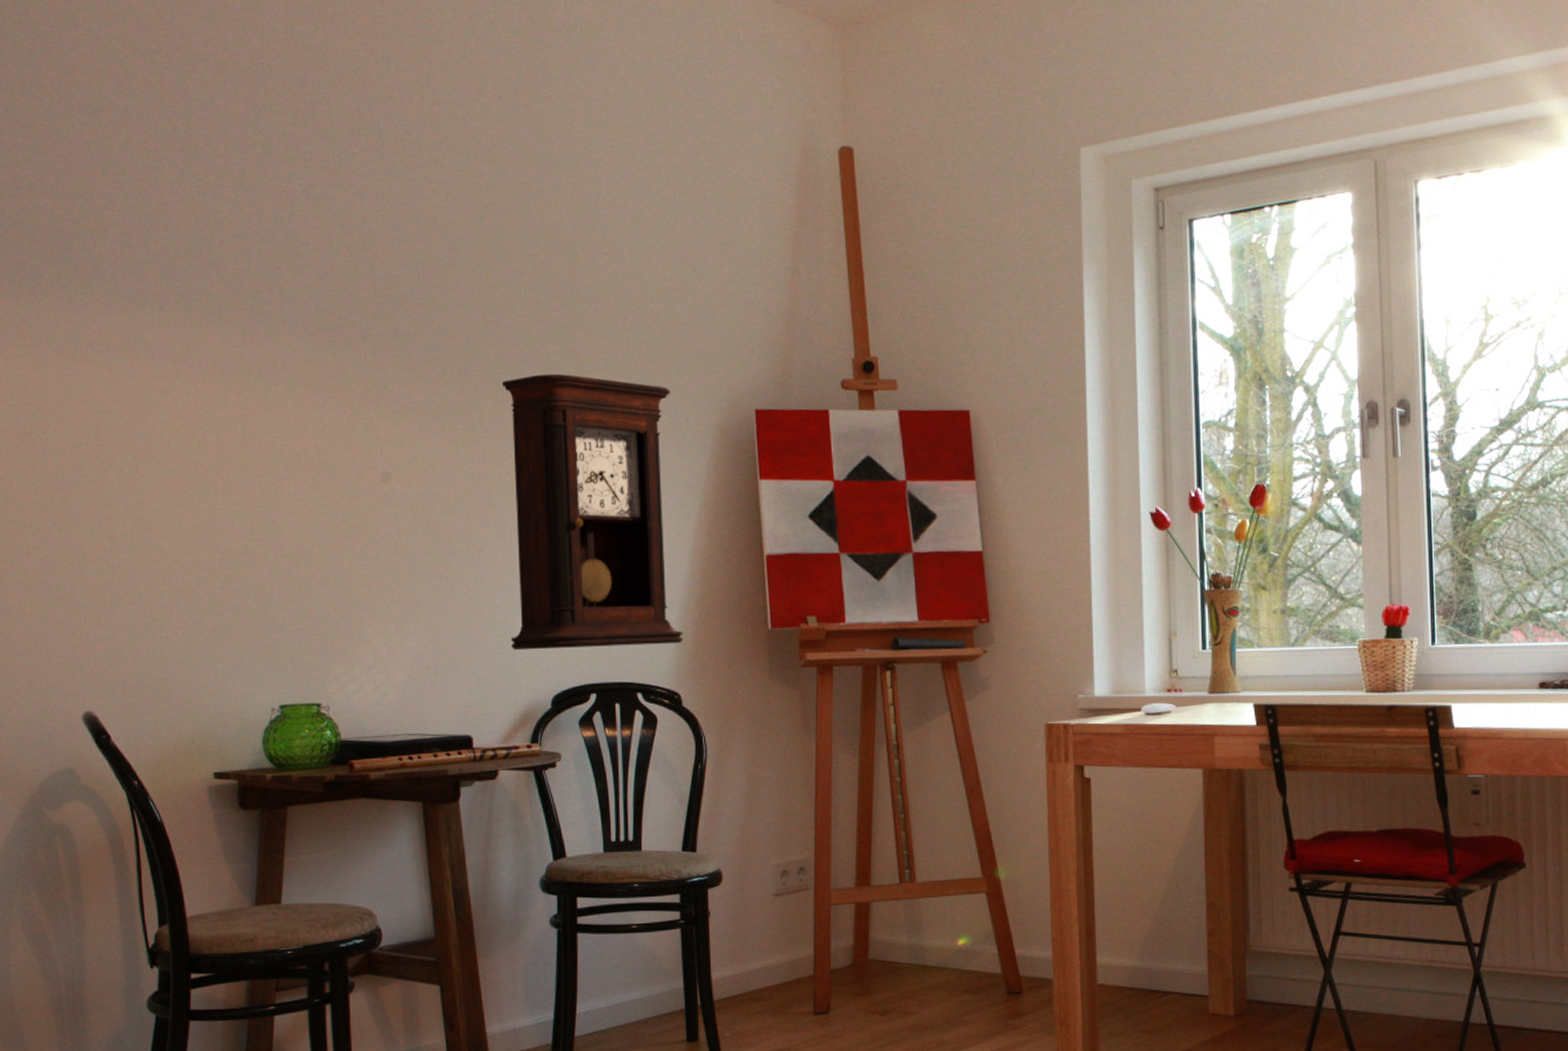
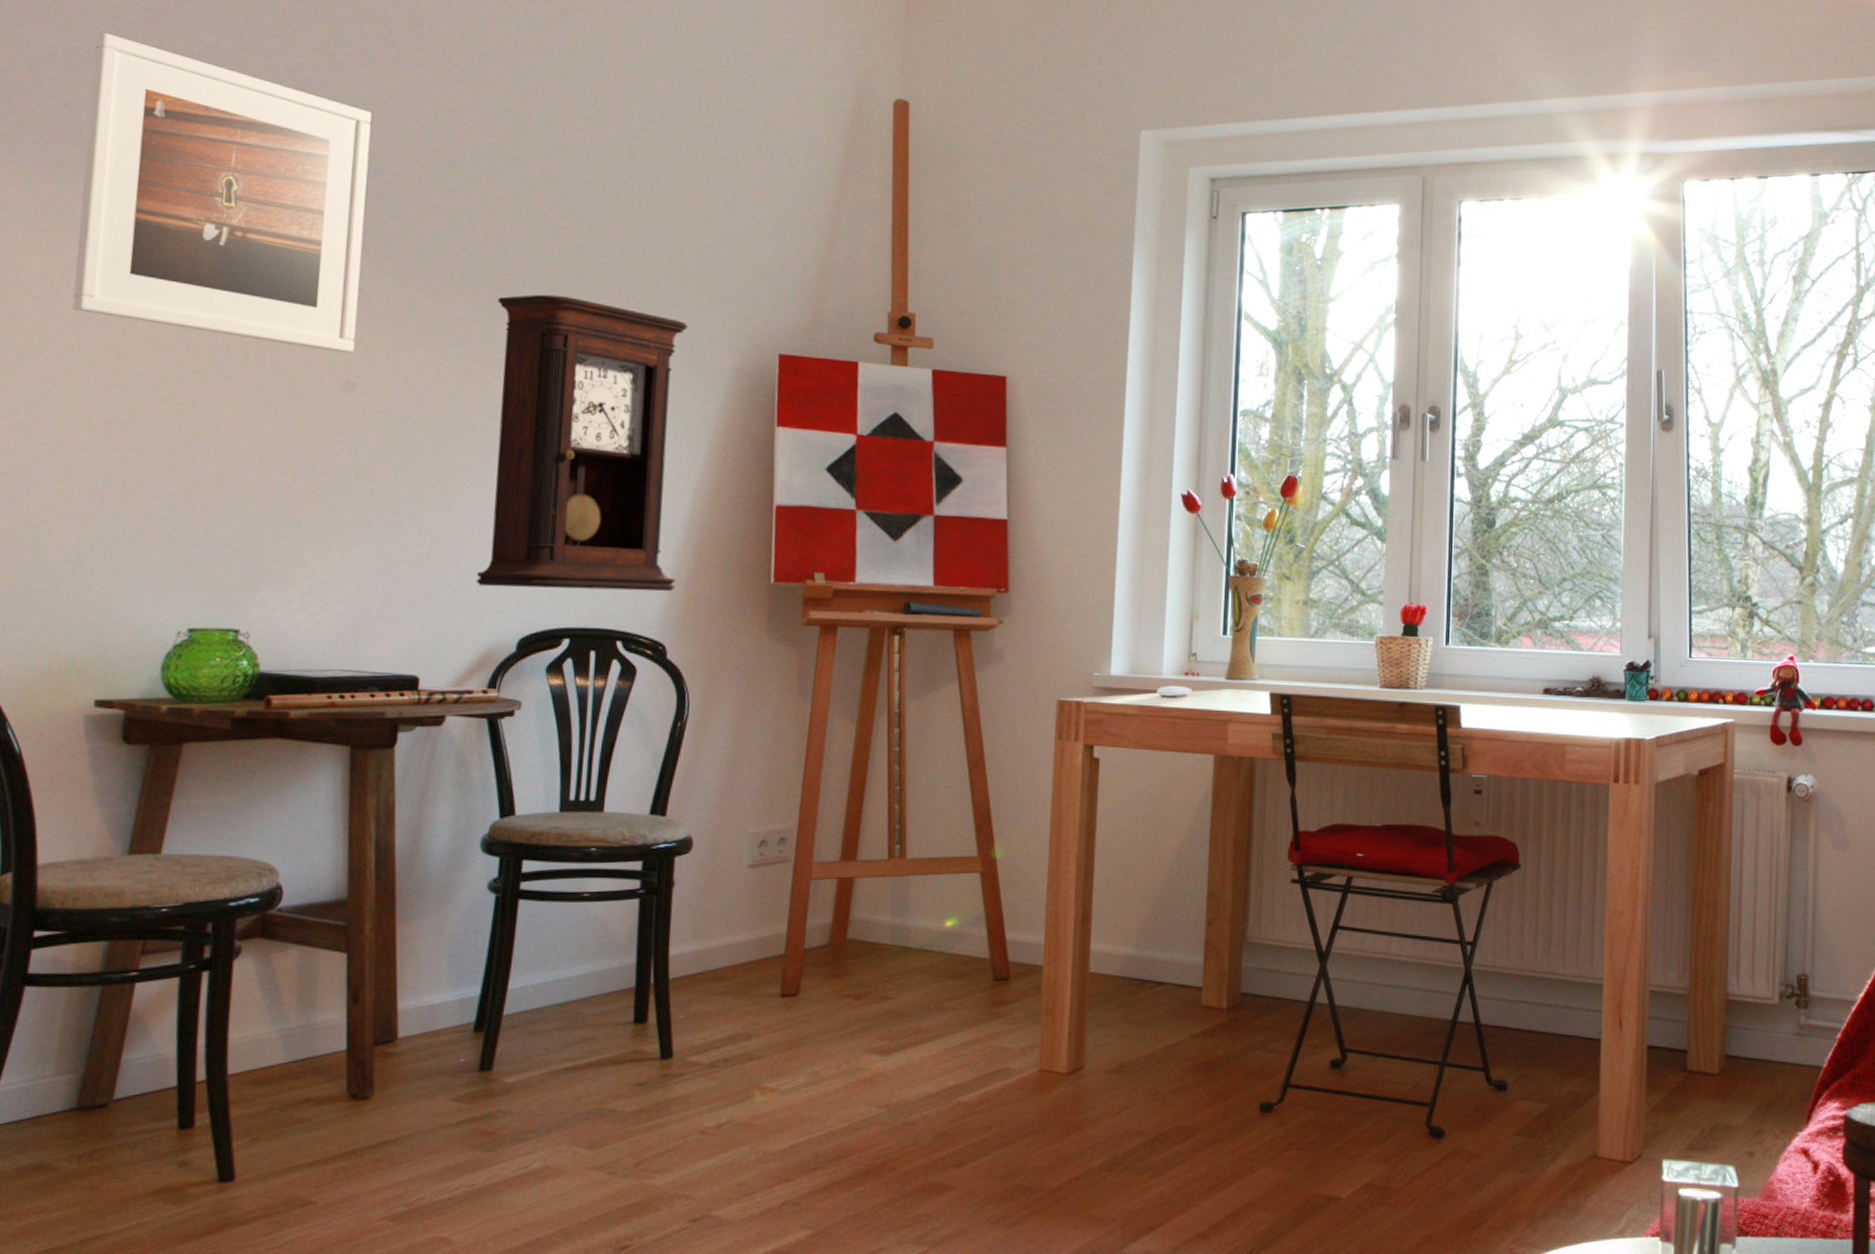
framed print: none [145,175,386,447] -> present [72,32,371,354]

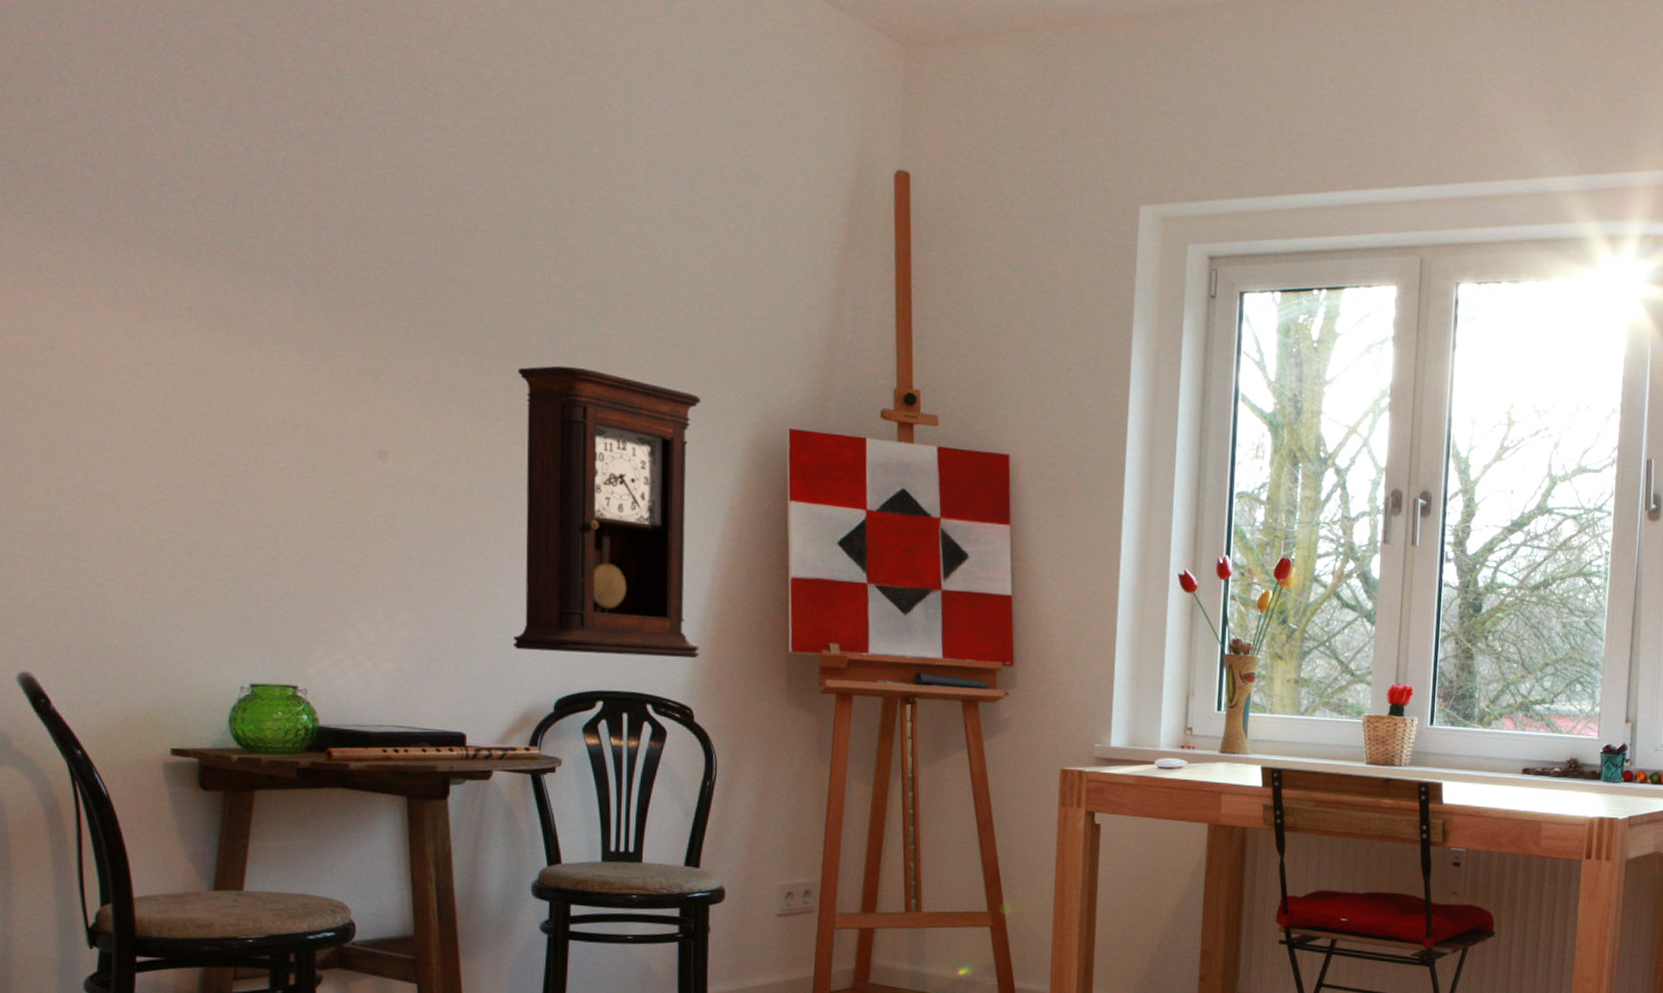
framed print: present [72,32,371,354] -> none [112,92,386,422]

